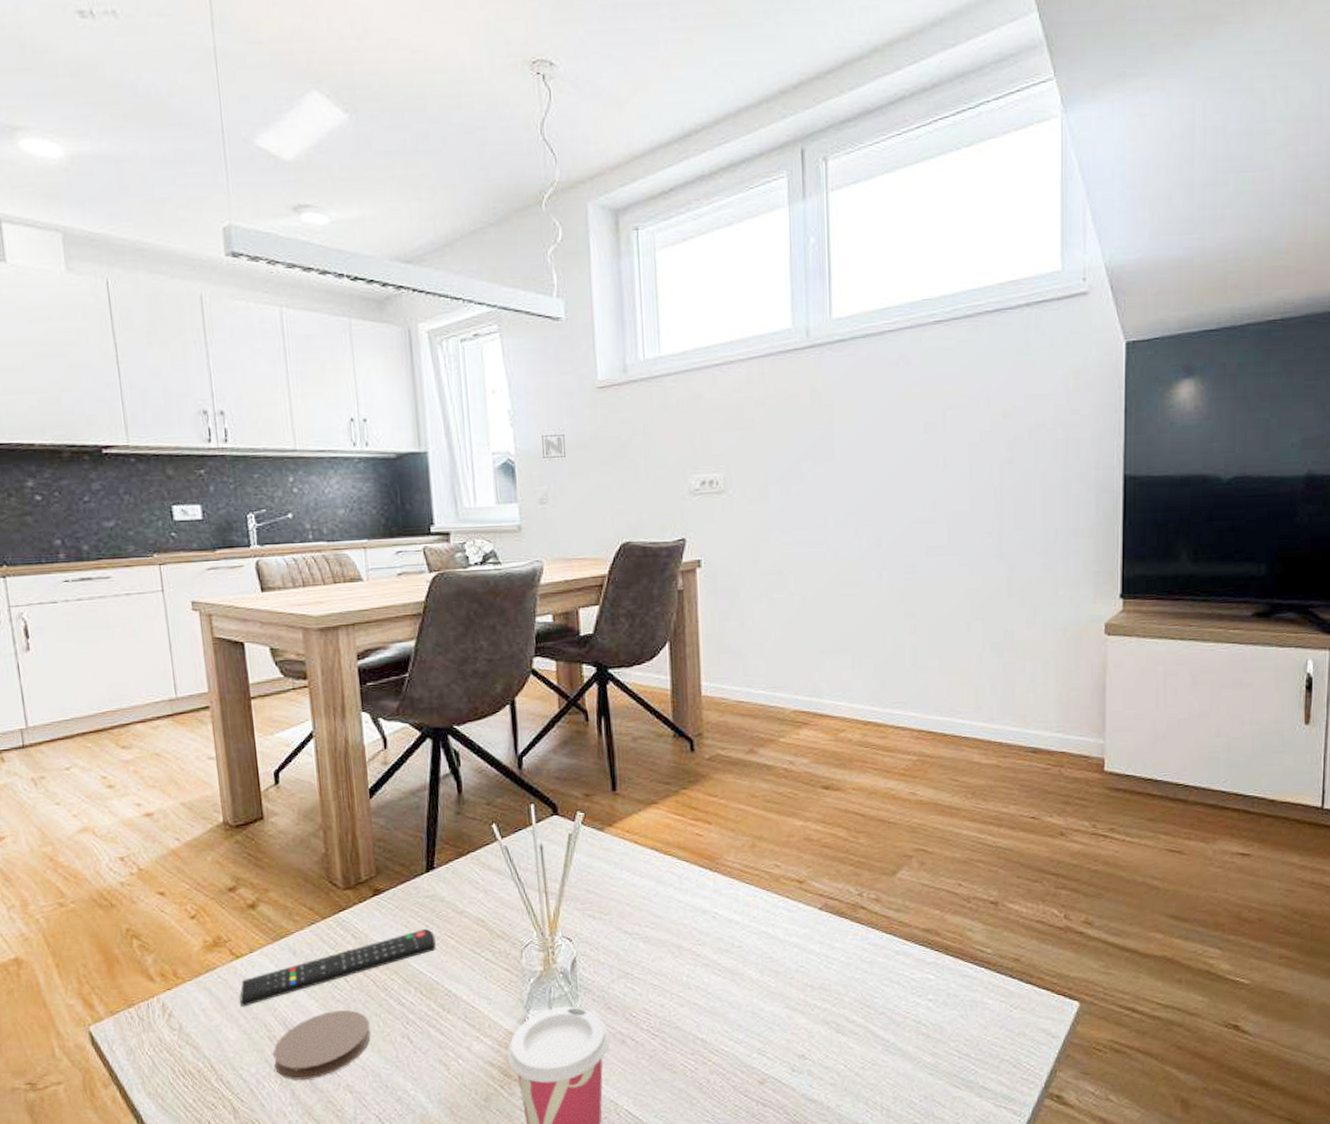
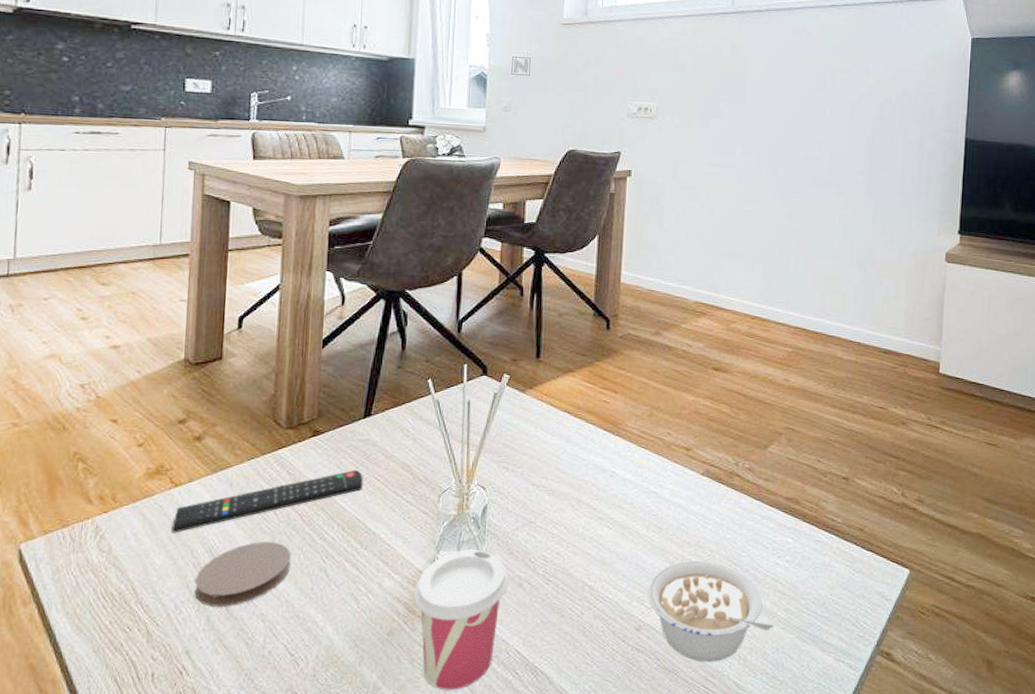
legume: none [768,1004,920,1114] -> present [647,560,774,662]

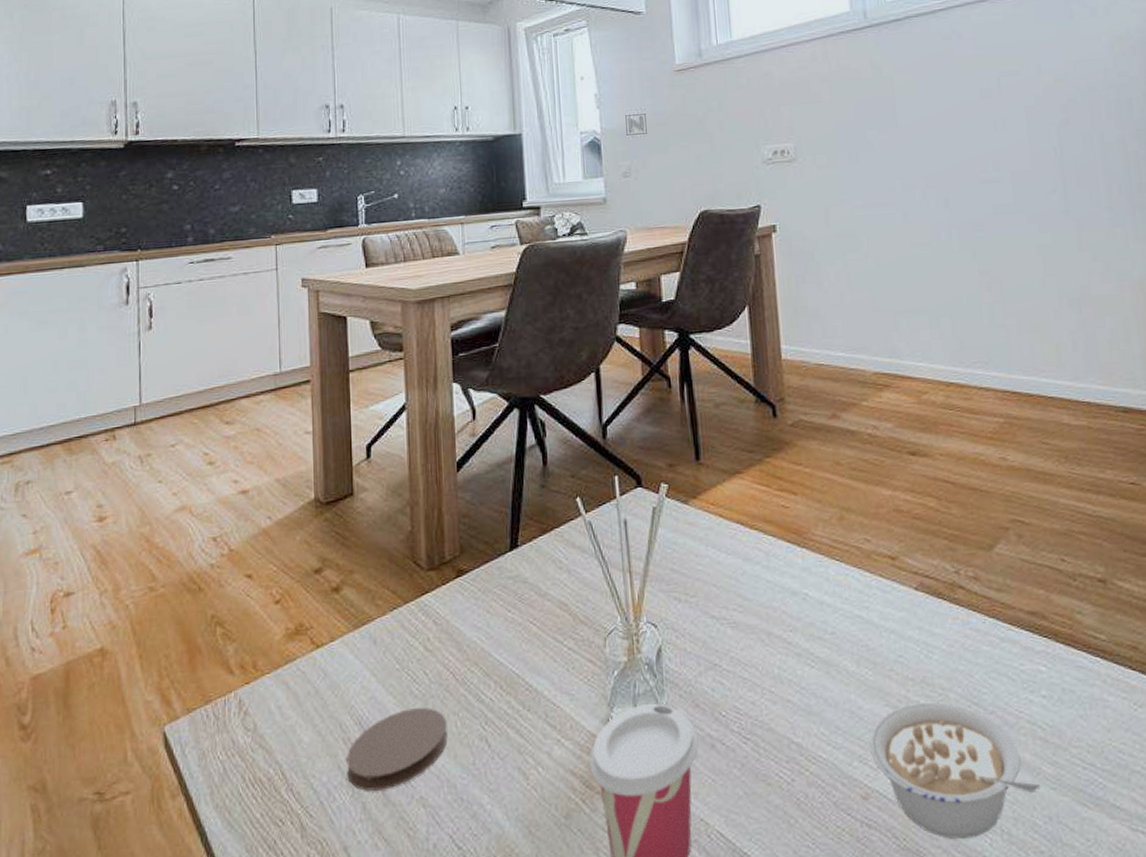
remote control: present [172,469,363,533] -> none [317,613,518,704]

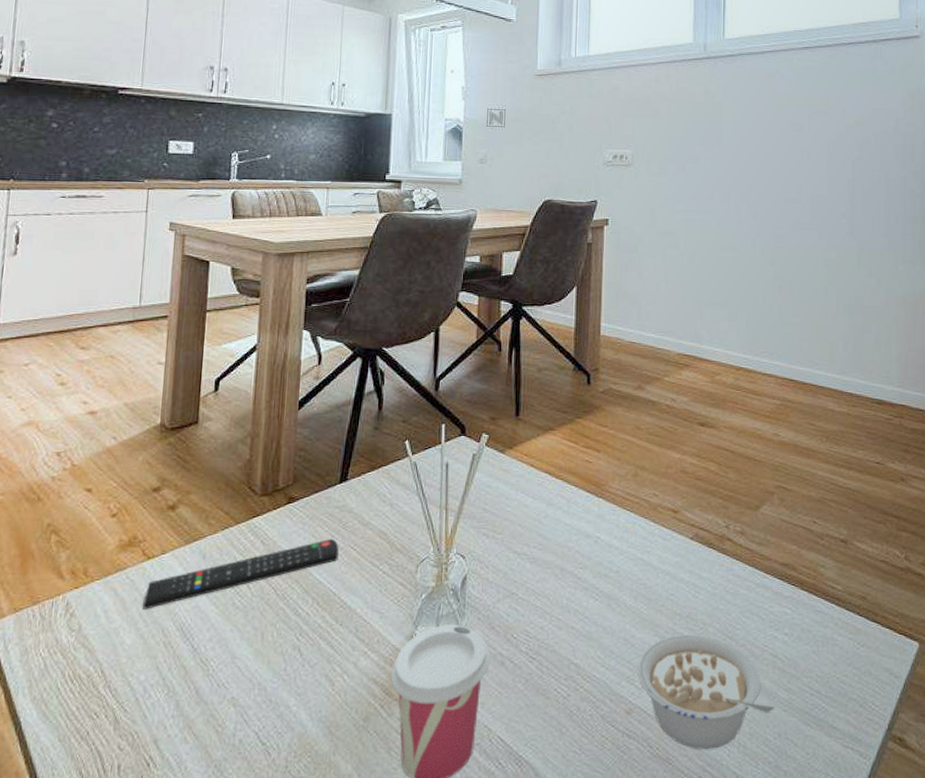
remote control: none [317,613,518,704] -> present [143,538,339,610]
coaster: present [347,708,448,791] -> none [164,618,264,690]

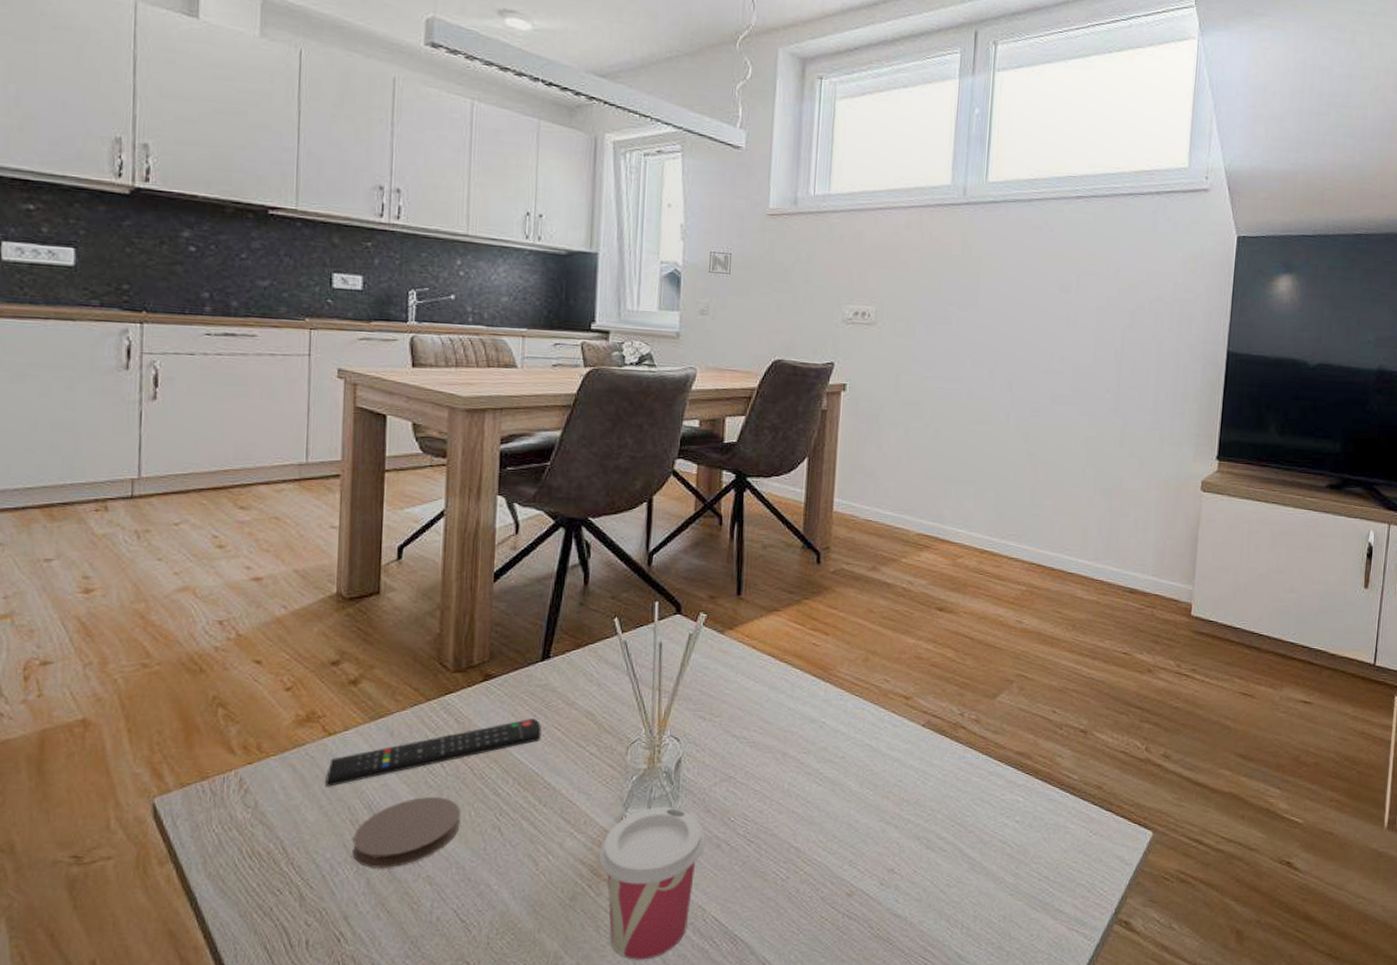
coaster: none [164,618,264,690] -> present [352,797,461,868]
legume: present [637,634,775,749] -> none [860,820,1001,930]

